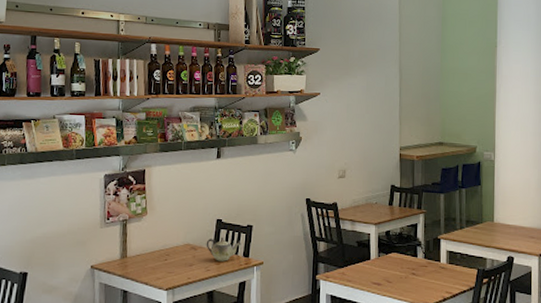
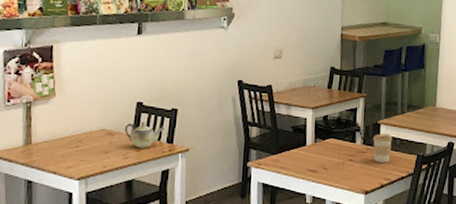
coffee cup: none [434,248,453,276] -> present [373,134,392,163]

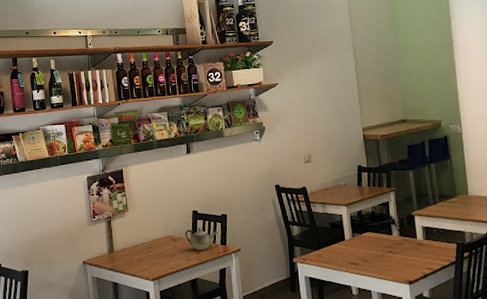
coffee cup: present [373,134,392,163] -> none [409,224,430,253]

